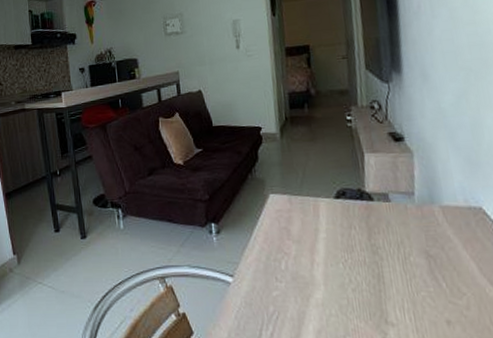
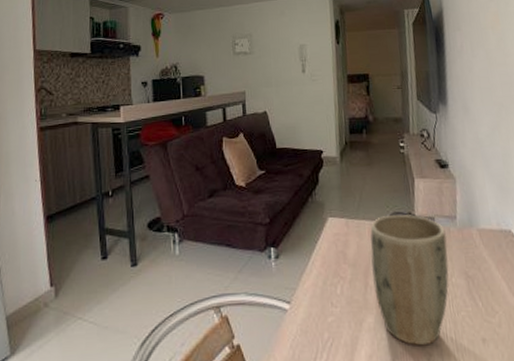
plant pot: none [315,190,406,324] -> present [370,214,449,346]

